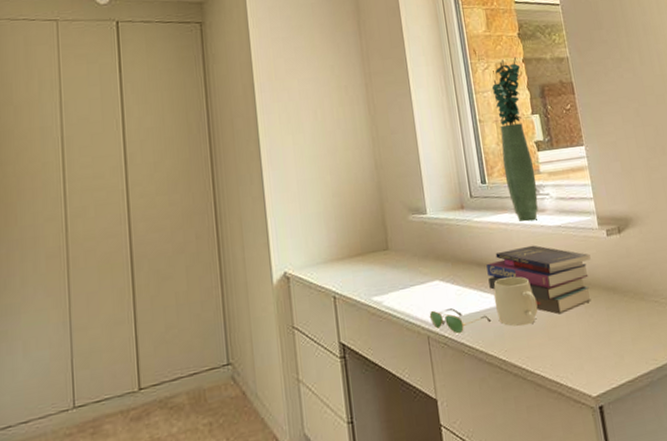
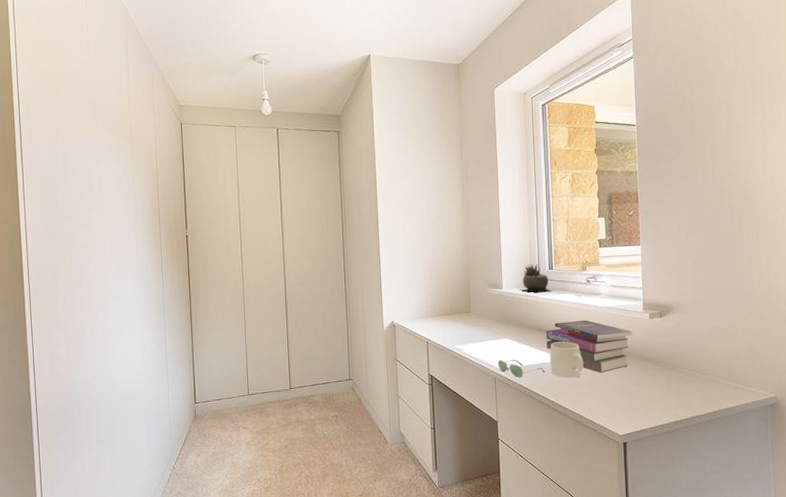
succulent plant: none [448,177,488,216] -> present [520,263,552,293]
vase: present [491,57,539,223] -> none [566,169,595,302]

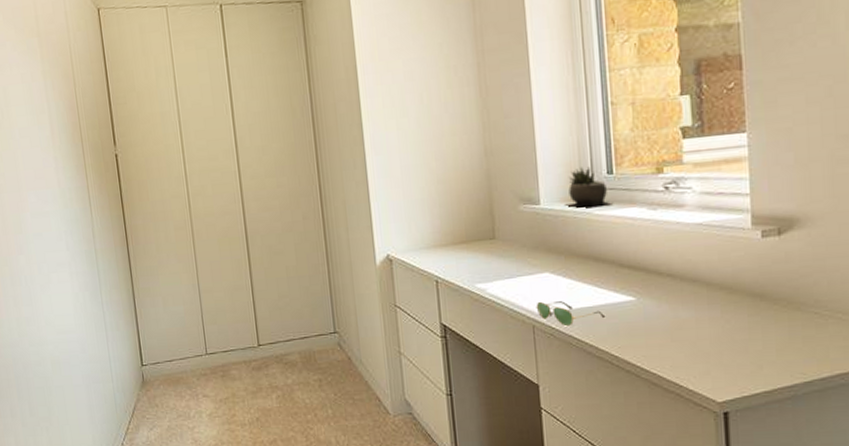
books: present [546,320,633,373] -> none [605,242,736,317]
mug: present [549,341,584,379] -> none [610,274,662,326]

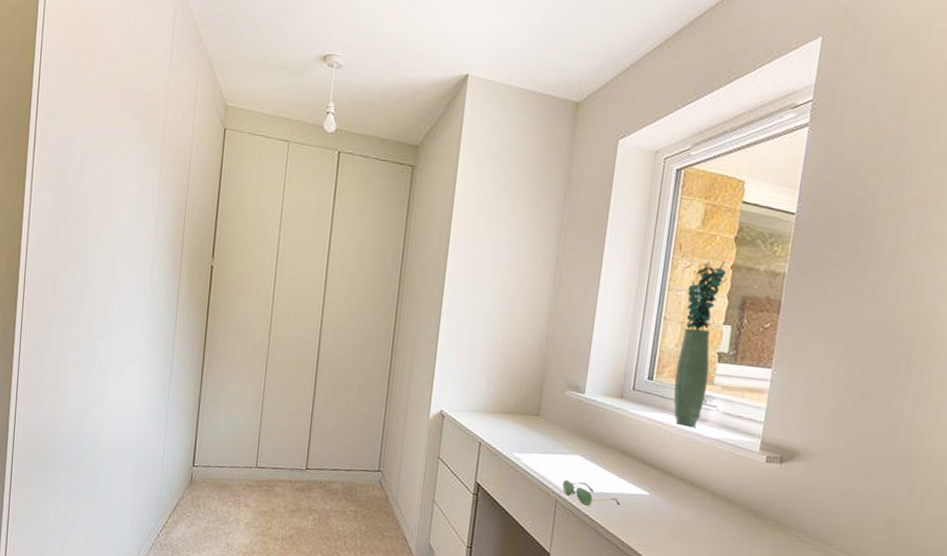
succulent plant: present [565,166,612,208] -> none [606,368,647,407]
vase: none [631,25,677,218] -> present [673,261,726,428]

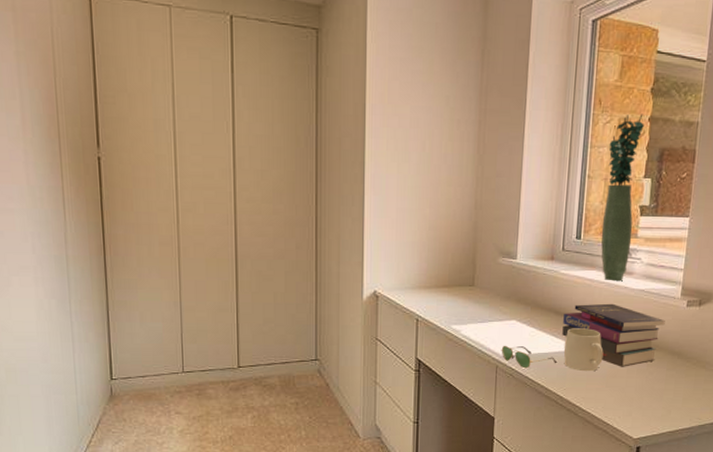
books: none [627,446,741,519] -> present [562,303,665,367]
mug: none [627,470,671,519] -> present [563,328,604,372]

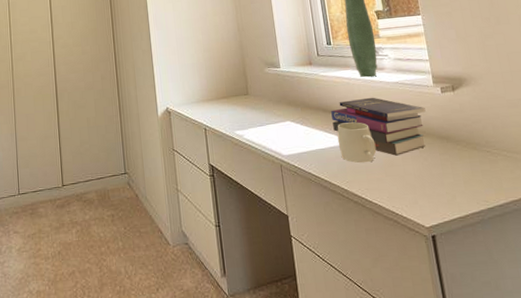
sunglasses: present [501,345,558,369] -> none [282,144,335,166]

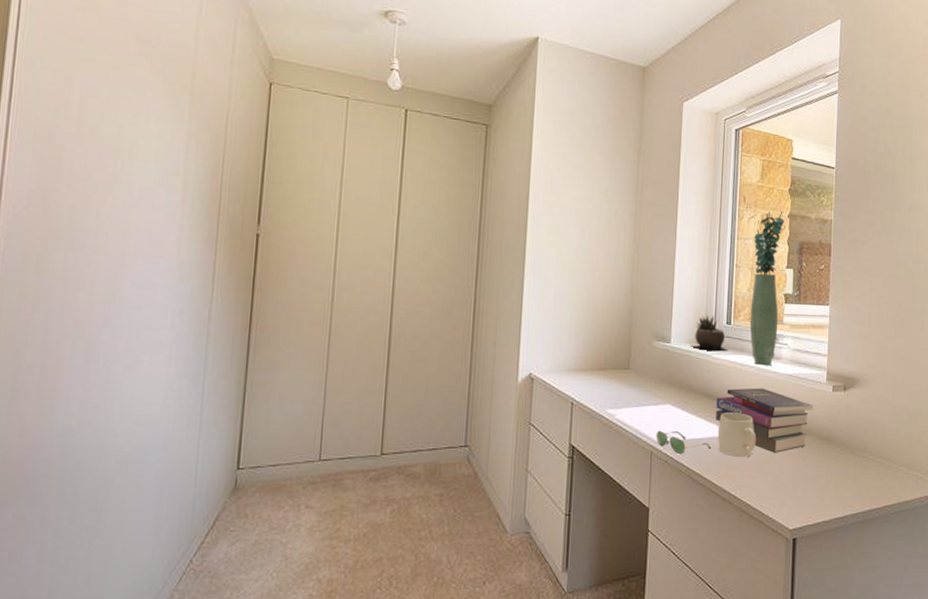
sunglasses: none [282,144,335,166] -> present [656,430,712,455]
succulent plant: none [298,39,333,71] -> present [691,315,728,351]

